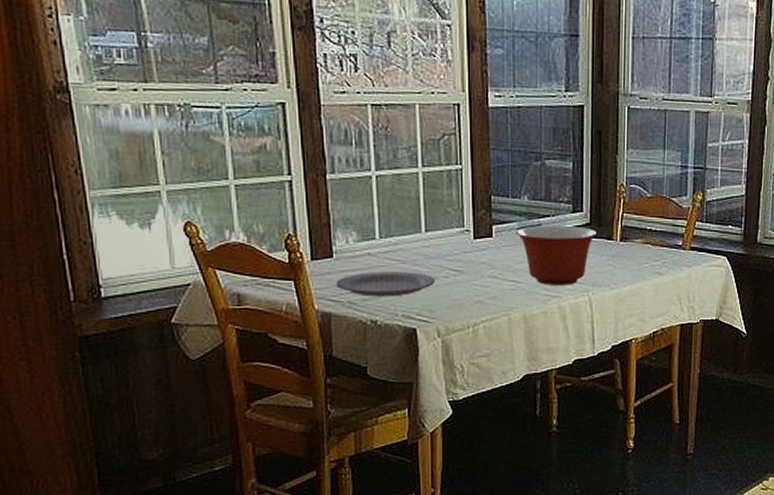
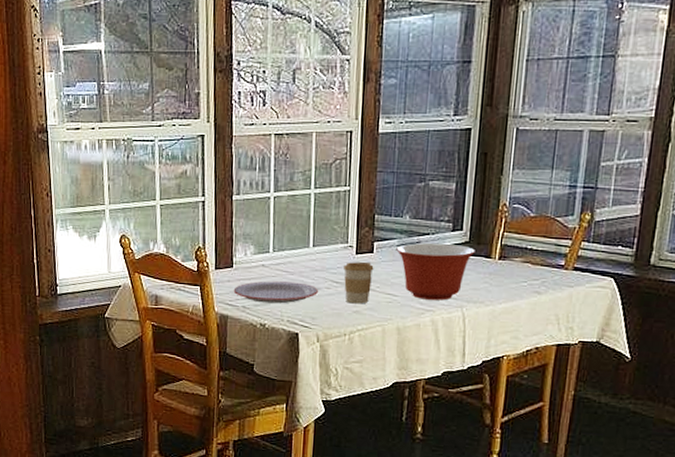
coffee cup: none [462,247,494,293] -> present [344,261,374,304]

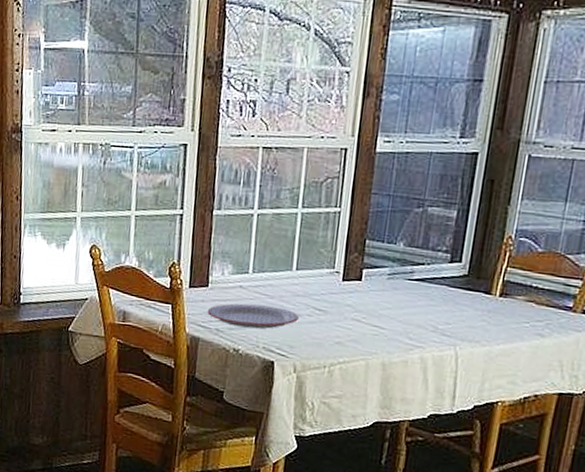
coffee cup: present [344,261,374,304] -> none [327,289,361,335]
mixing bowl: present [396,243,475,301] -> none [387,273,474,337]

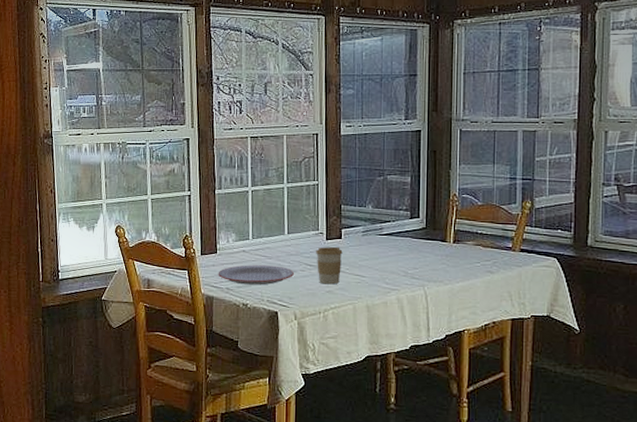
coffee cup: none [327,289,361,335] -> present [316,246,343,285]

